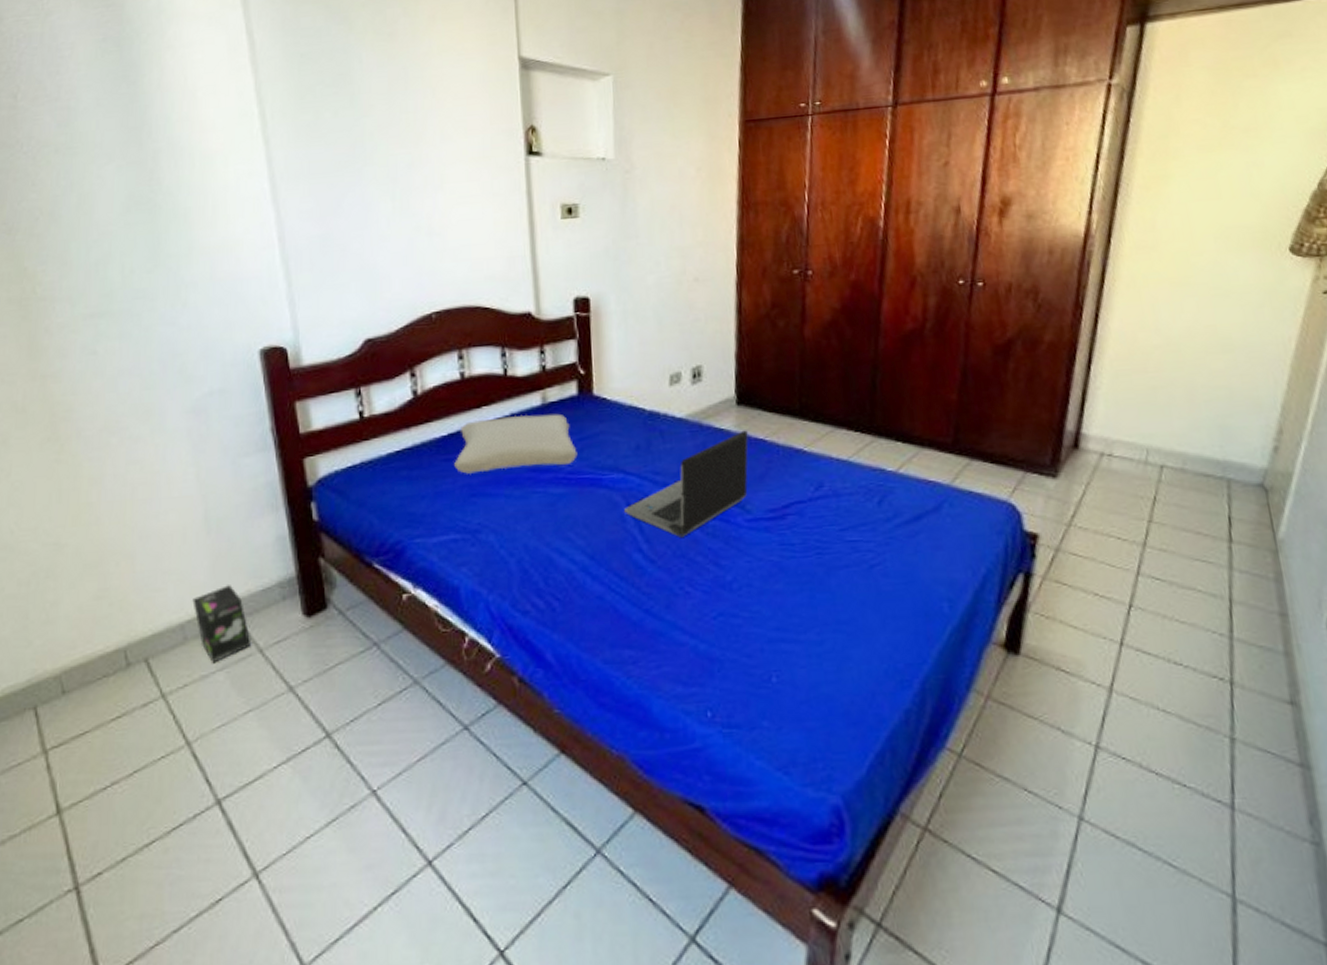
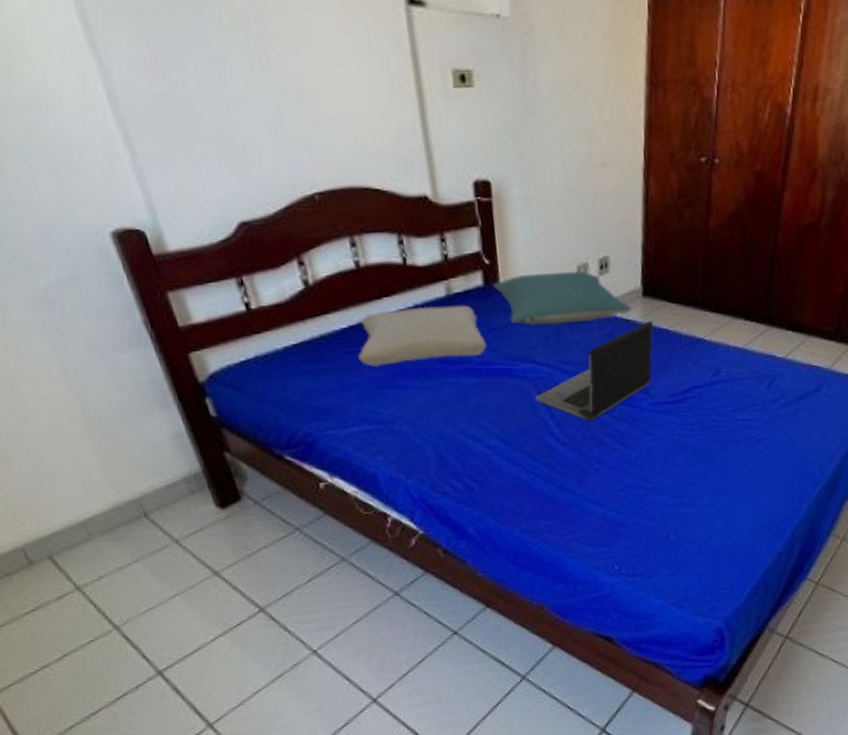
box: present [192,585,252,664] -> none [89,482,166,556]
pillow: none [586,379,726,435] -> present [492,270,632,326]

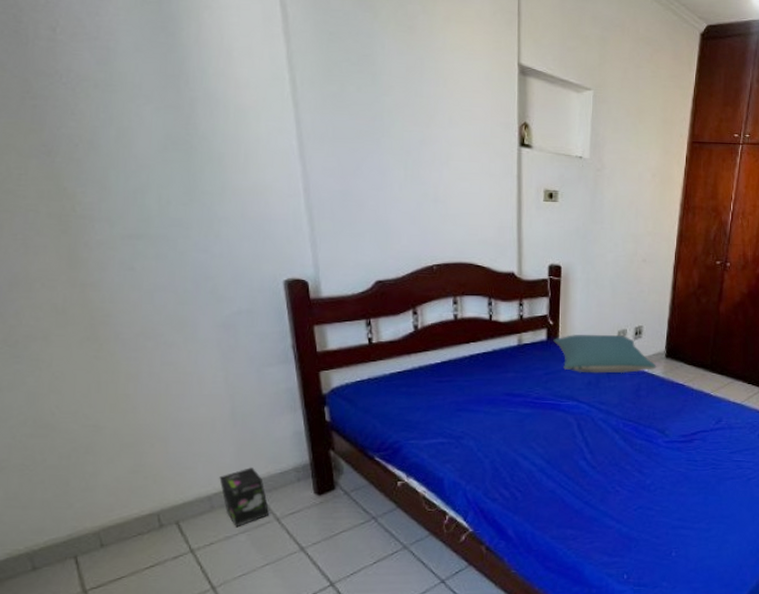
box: none [89,482,166,556] -> present [219,467,270,528]
pillow: present [358,305,487,367] -> none [445,351,543,394]
laptop computer: present [535,321,654,421] -> none [575,377,672,451]

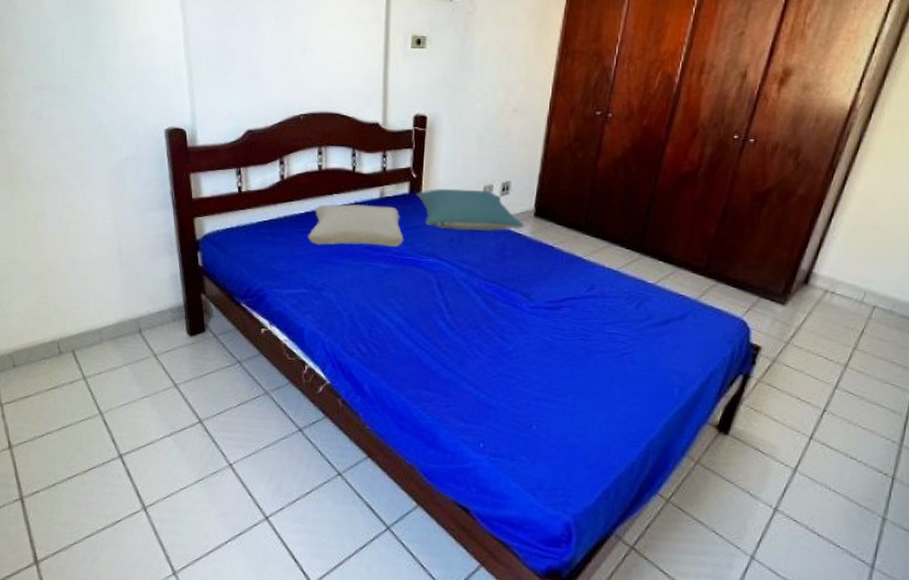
box: present [219,467,270,528] -> none [107,305,149,360]
pillow: none [445,351,543,394] -> present [308,203,404,248]

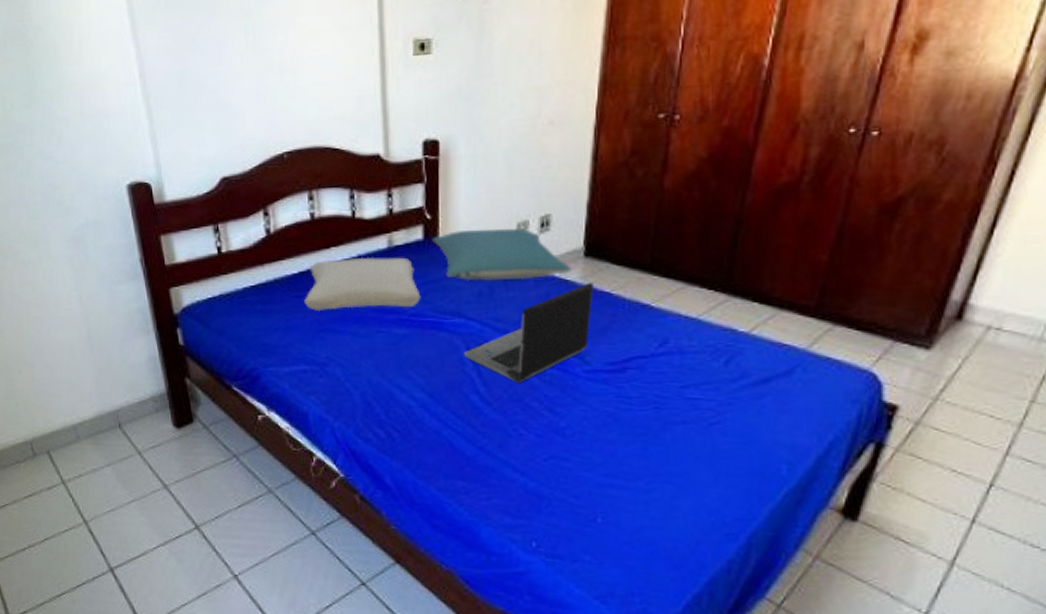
laptop computer: none [435,237,540,313] -> present [464,282,594,383]

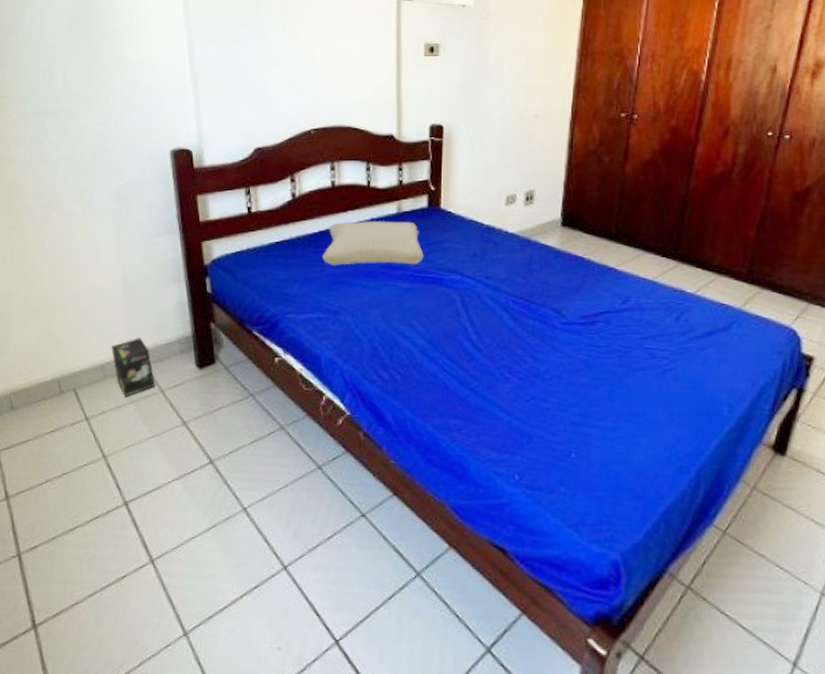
box: none [82,396,132,460] -> present [111,338,155,398]
pillow: present [432,227,572,281] -> none [435,200,551,245]
laptop computer: present [464,282,594,383] -> none [459,248,569,332]

